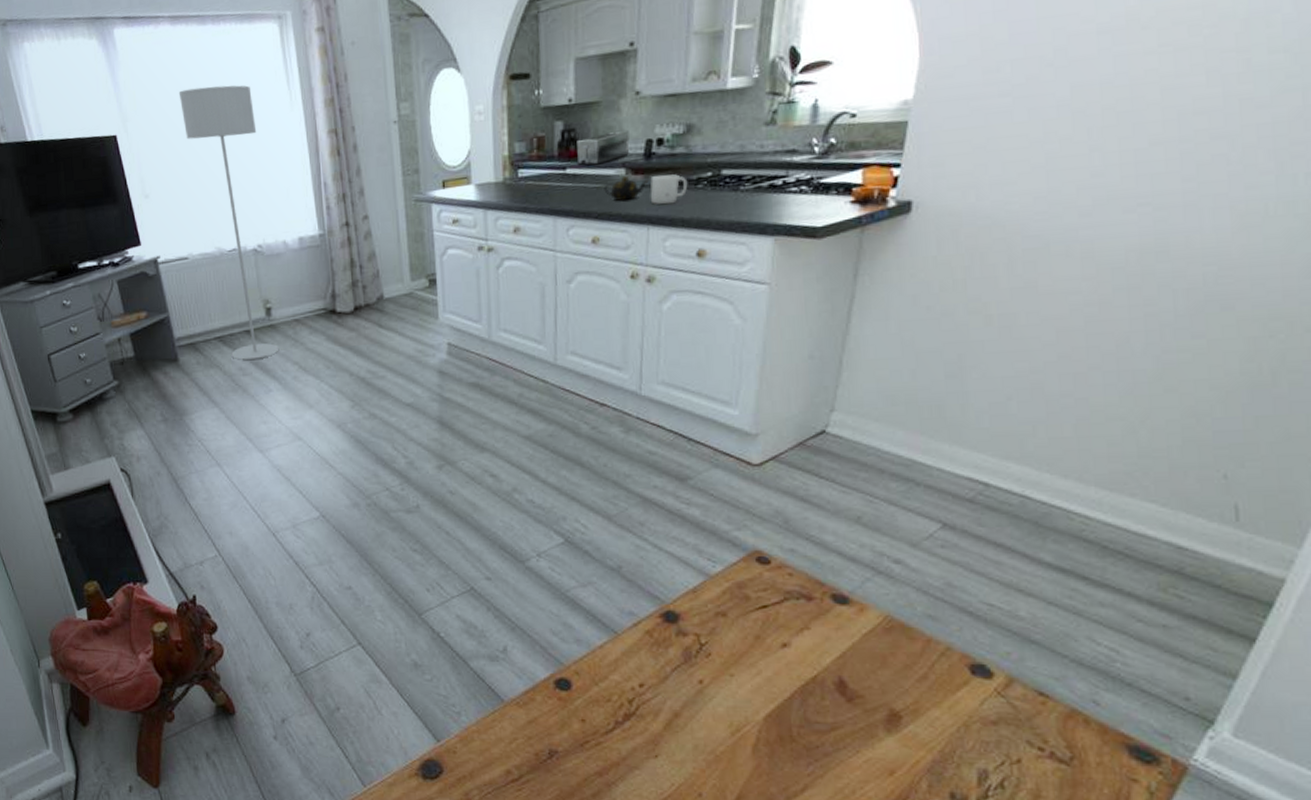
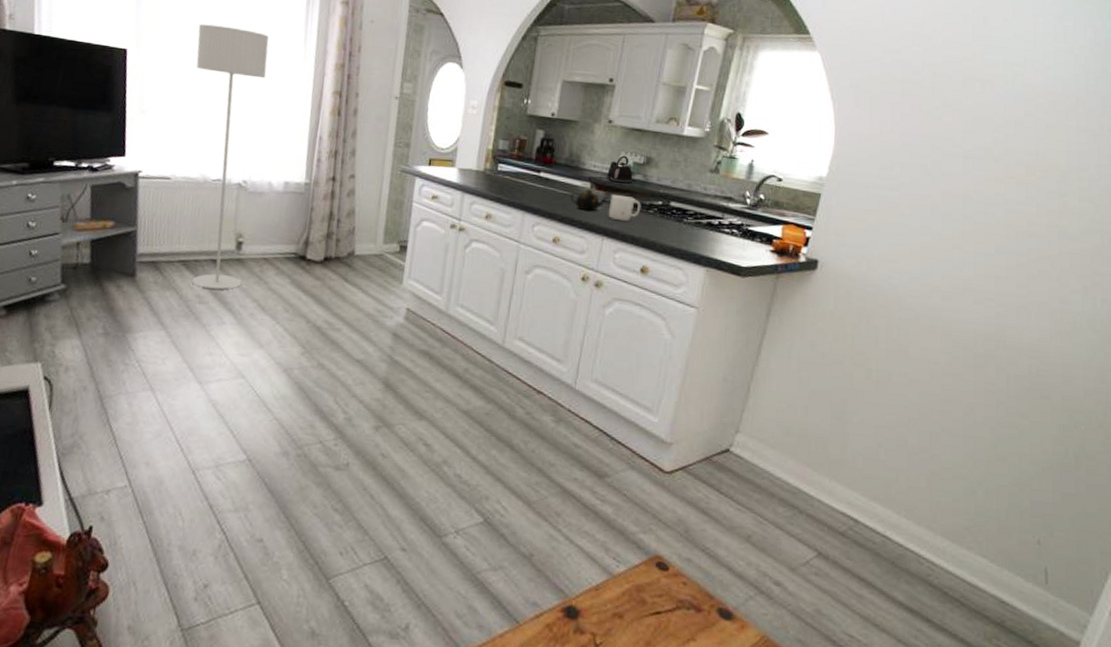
toaster: present [577,130,630,167] -> none [551,148,599,176]
kettle: none [646,128,674,163] -> present [609,155,633,185]

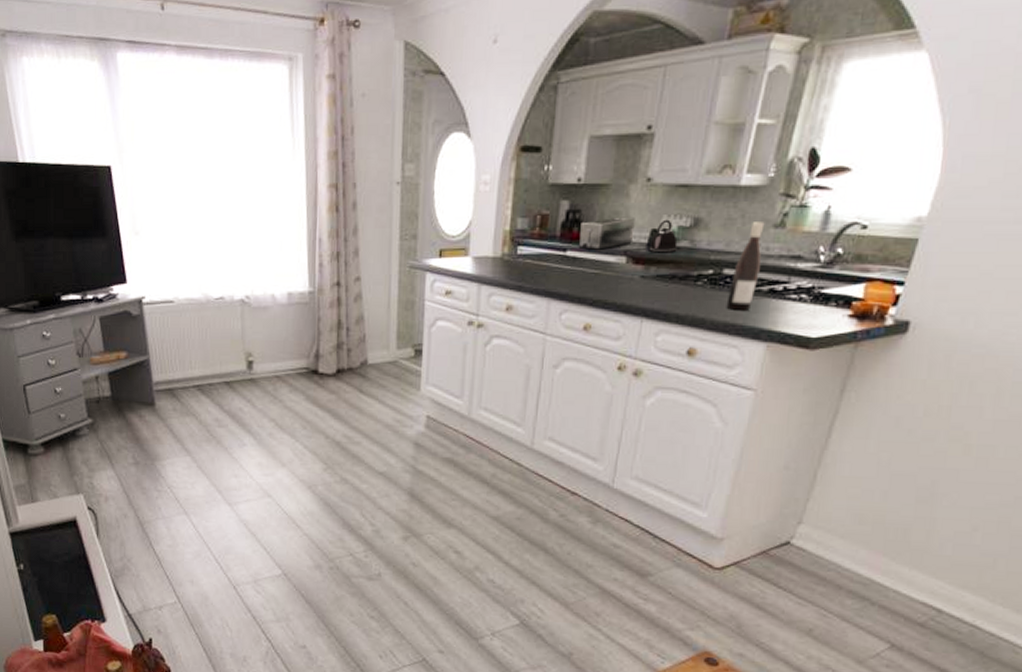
floor lamp: present [191,23,269,291] -> none [178,125,258,413]
toaster: none [551,148,599,176] -> present [579,217,635,251]
teapot: present [570,189,609,211] -> none [602,265,649,289]
mug: present [608,194,642,222] -> none [647,267,688,299]
bottle: none [673,166,703,239] -> present [726,222,765,310]

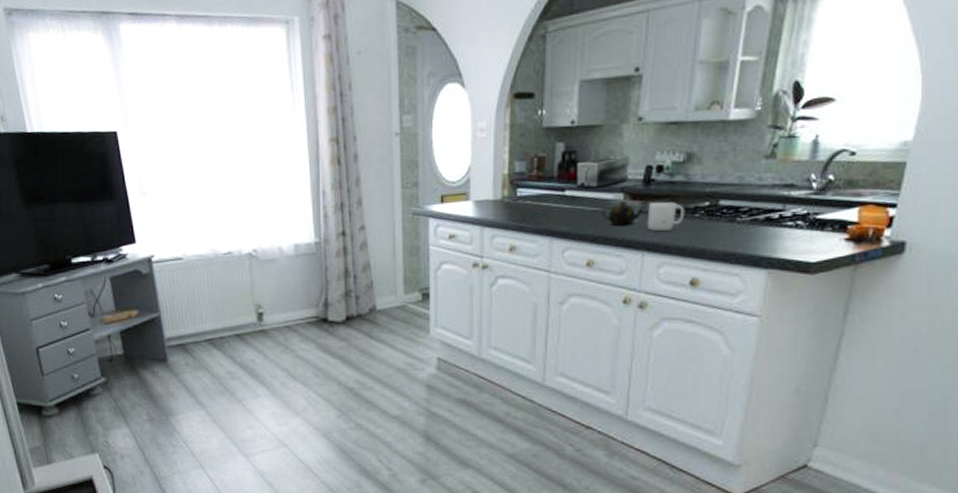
teapot: none [602,265,649,289] -> present [601,201,647,225]
mug: none [647,267,688,299] -> present [647,201,685,232]
kettle: present [649,219,678,254] -> none [645,155,673,190]
bottle: present [726,222,765,310] -> none [724,153,756,240]

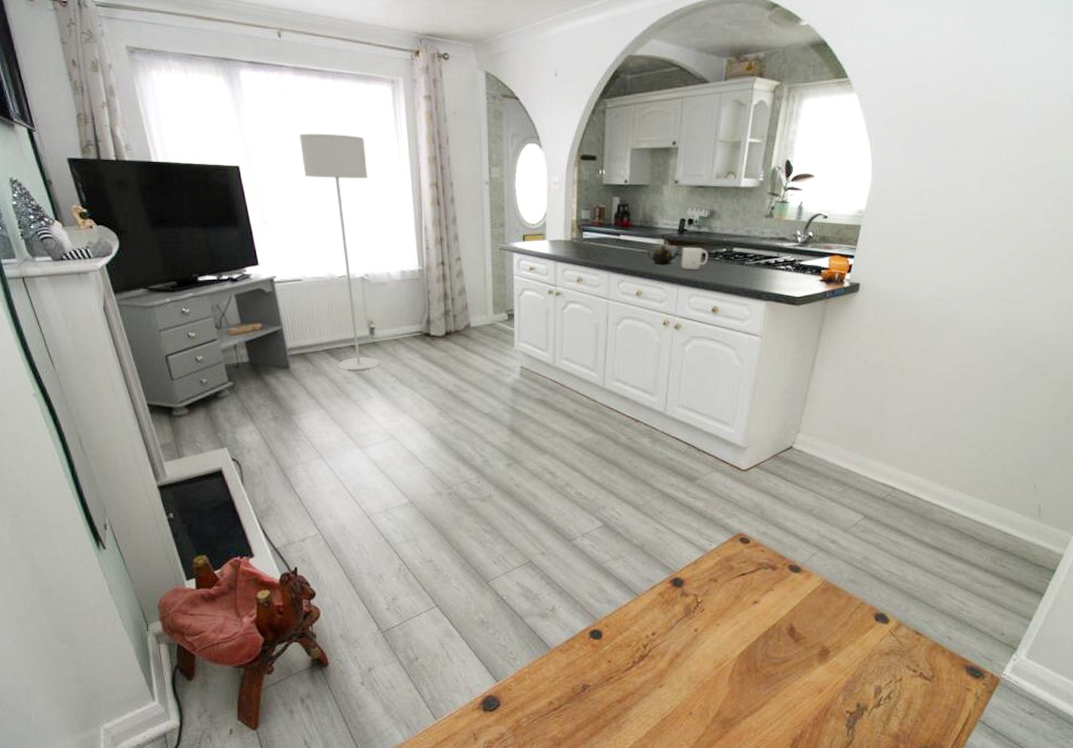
floor lamp: none [181,87,269,365] -> present [299,133,380,371]
toaster: present [577,155,630,190] -> none [629,209,668,236]

